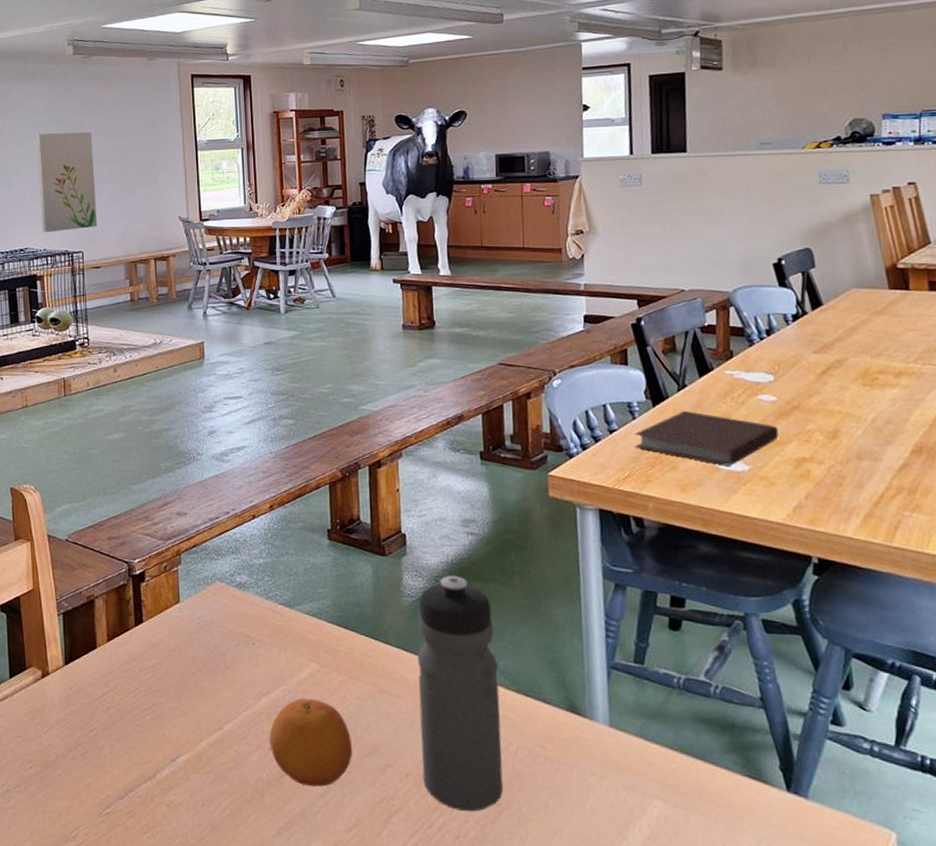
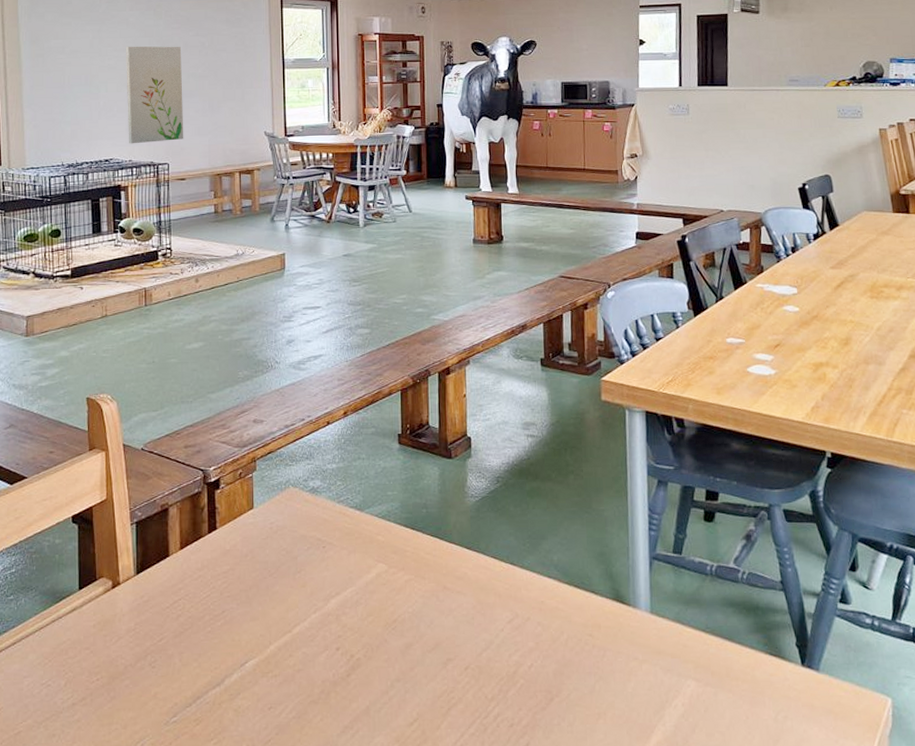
fruit: present [269,698,353,787] -> none [337,598,416,684]
water bottle: present [417,576,504,812] -> none [479,476,555,701]
notebook: present [634,410,779,466] -> none [677,320,800,370]

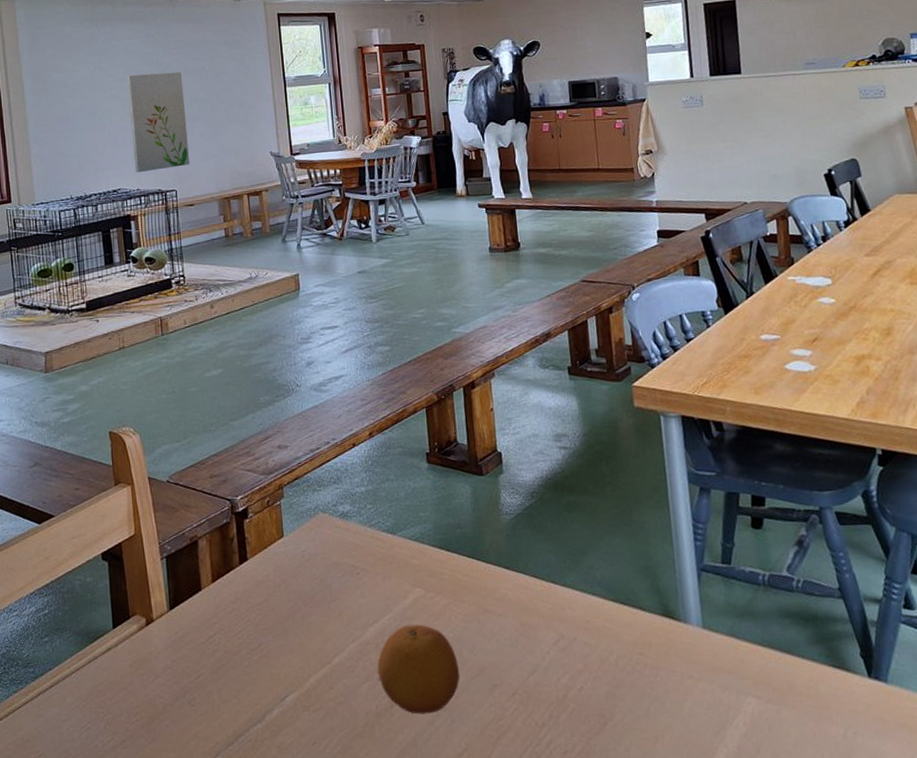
fruit: none [337,598,416,684] -> present [377,624,460,715]

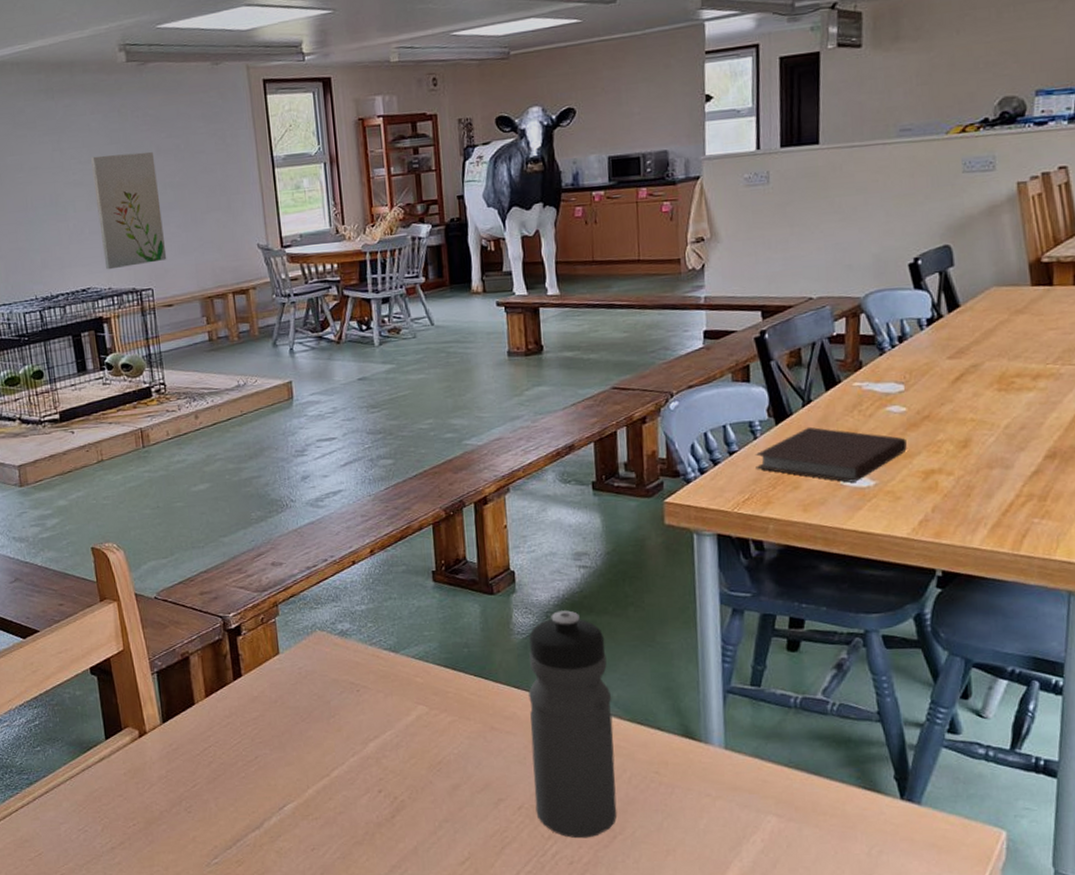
fruit: present [377,624,460,715] -> none [378,740,464,825]
water bottle: none [517,490,607,726] -> present [528,610,617,839]
notebook: none [709,316,839,367] -> present [755,426,907,483]

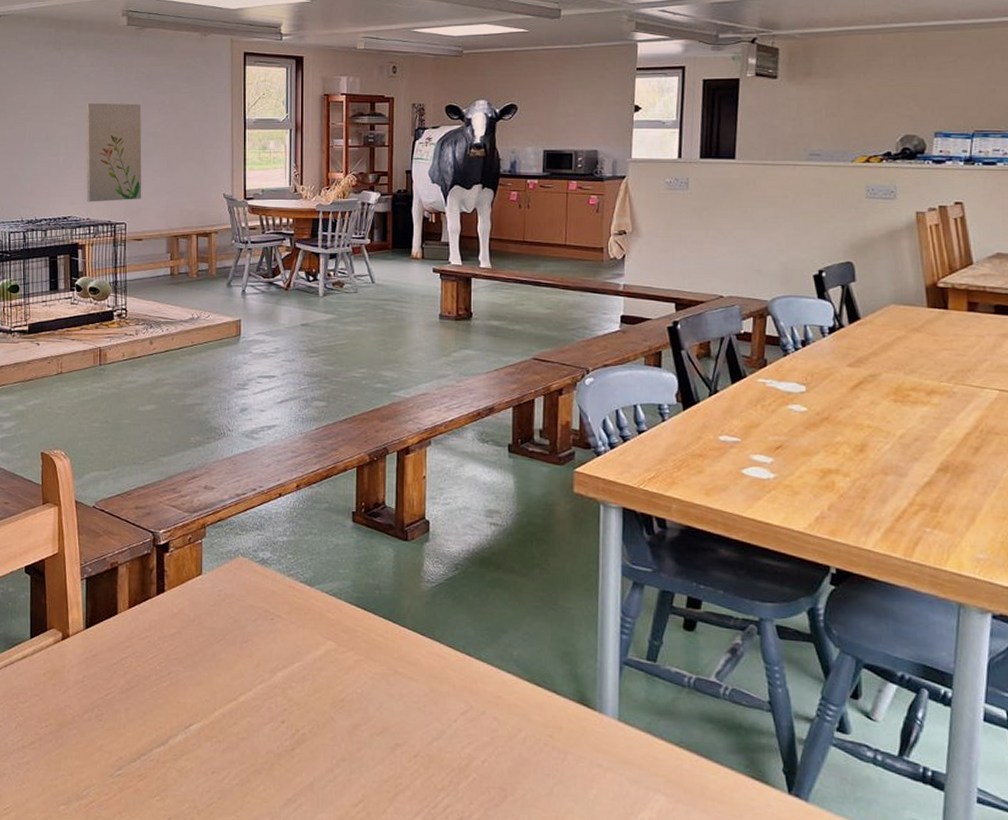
water bottle: present [528,610,617,839] -> none [431,564,513,795]
notebook: present [755,426,907,483] -> none [662,415,806,473]

